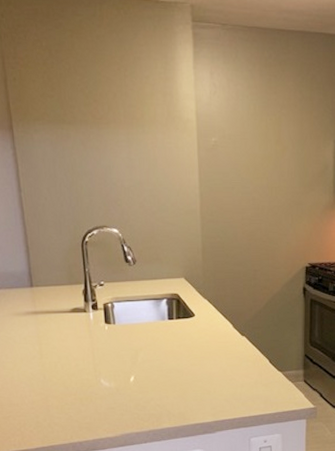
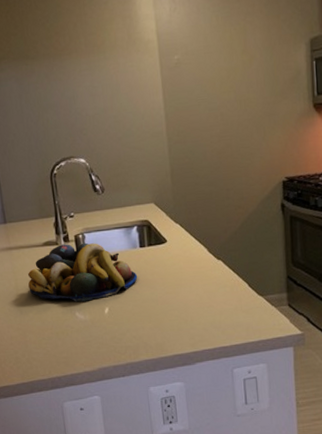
fruit bowl: none [53,312,165,369] -> present [28,243,138,302]

